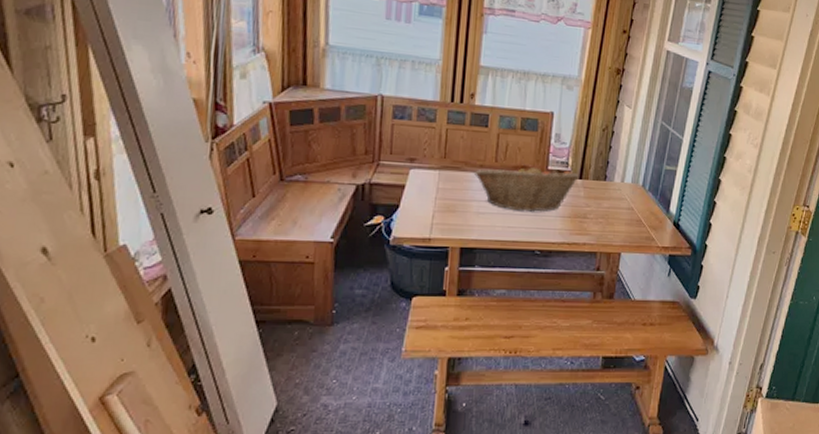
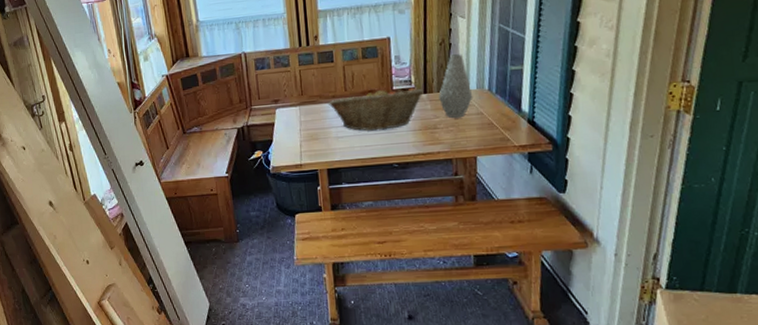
vase: none [593,142,627,211] -> present [438,53,473,119]

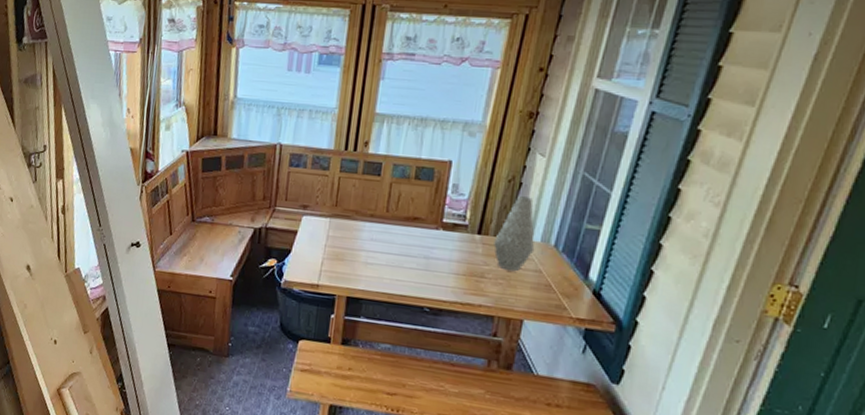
fruit basket: present [327,87,424,131] -> none [363,216,478,267]

